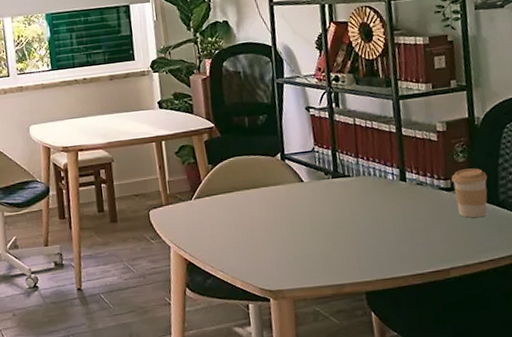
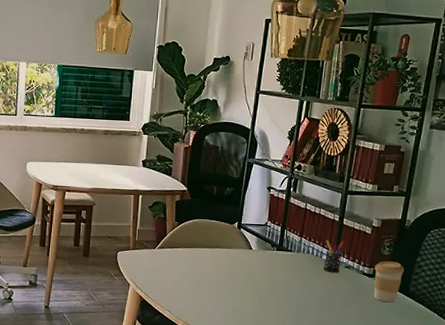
pen holder: none [387,154,412,194] -> present [323,240,344,273]

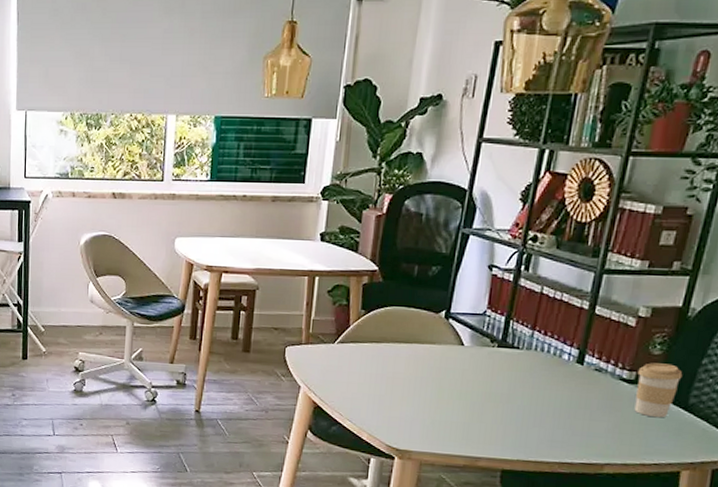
pen holder: present [323,240,344,273] -> none [562,334,595,378]

